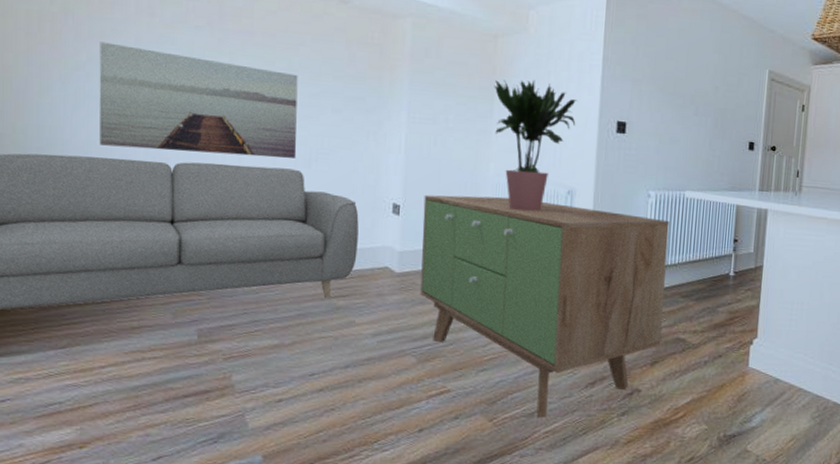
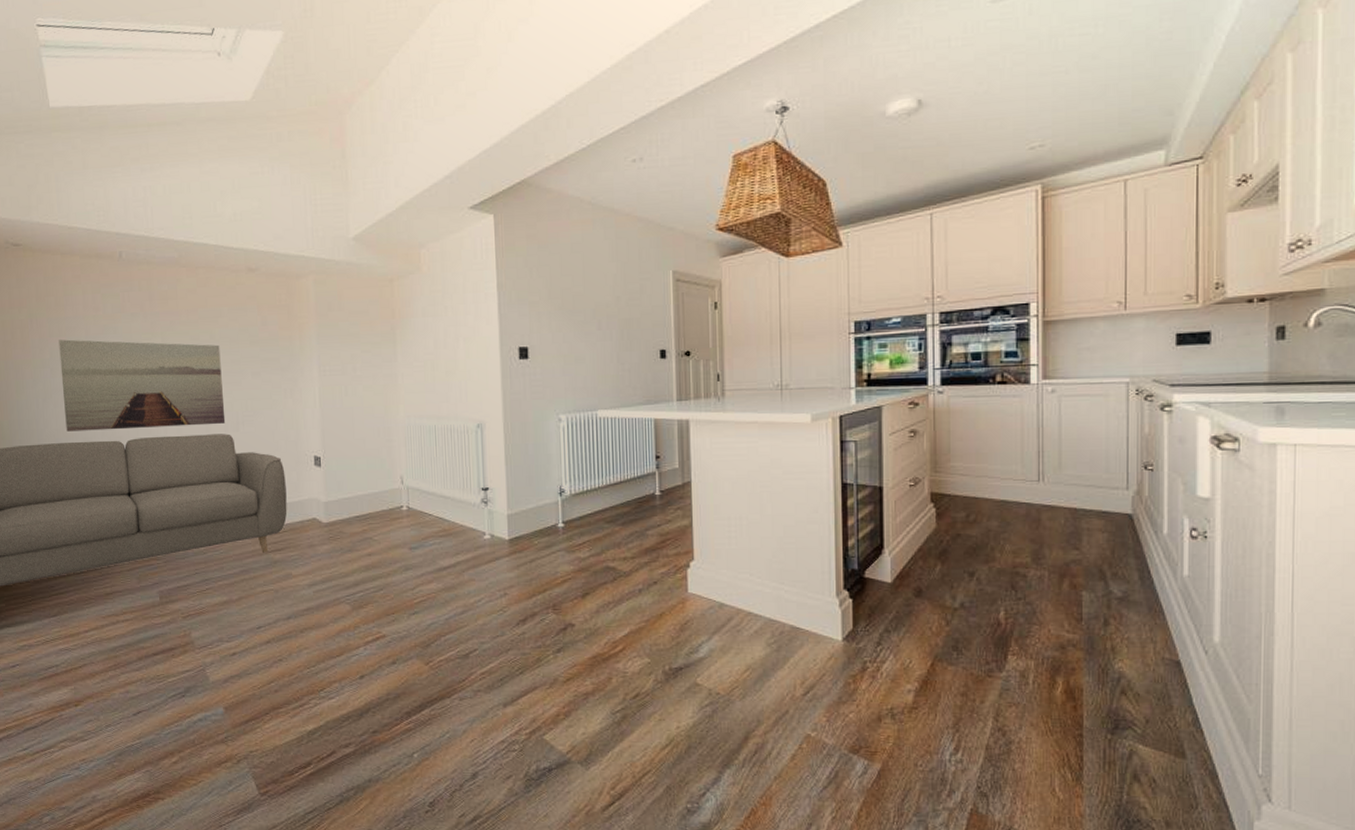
sideboard: present [420,195,670,419] -> none [341,437,590,660]
potted plant: present [494,79,578,211] -> none [395,317,478,449]

